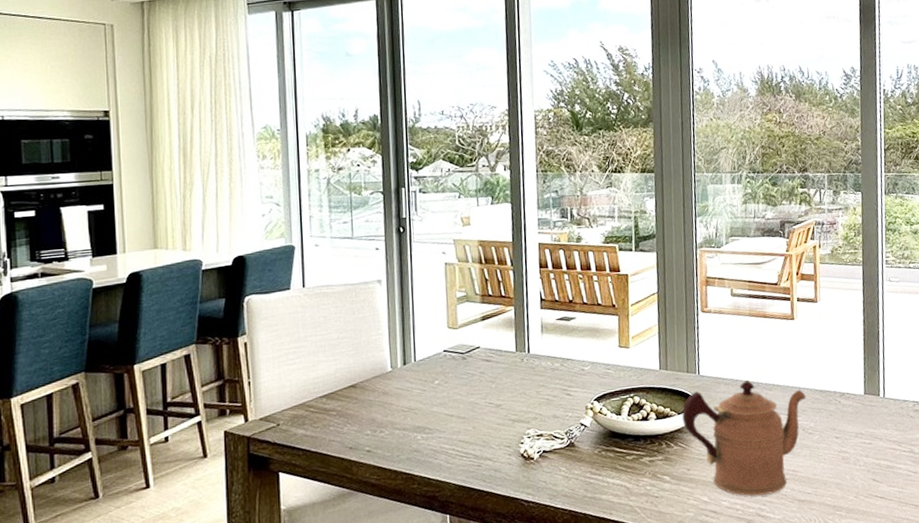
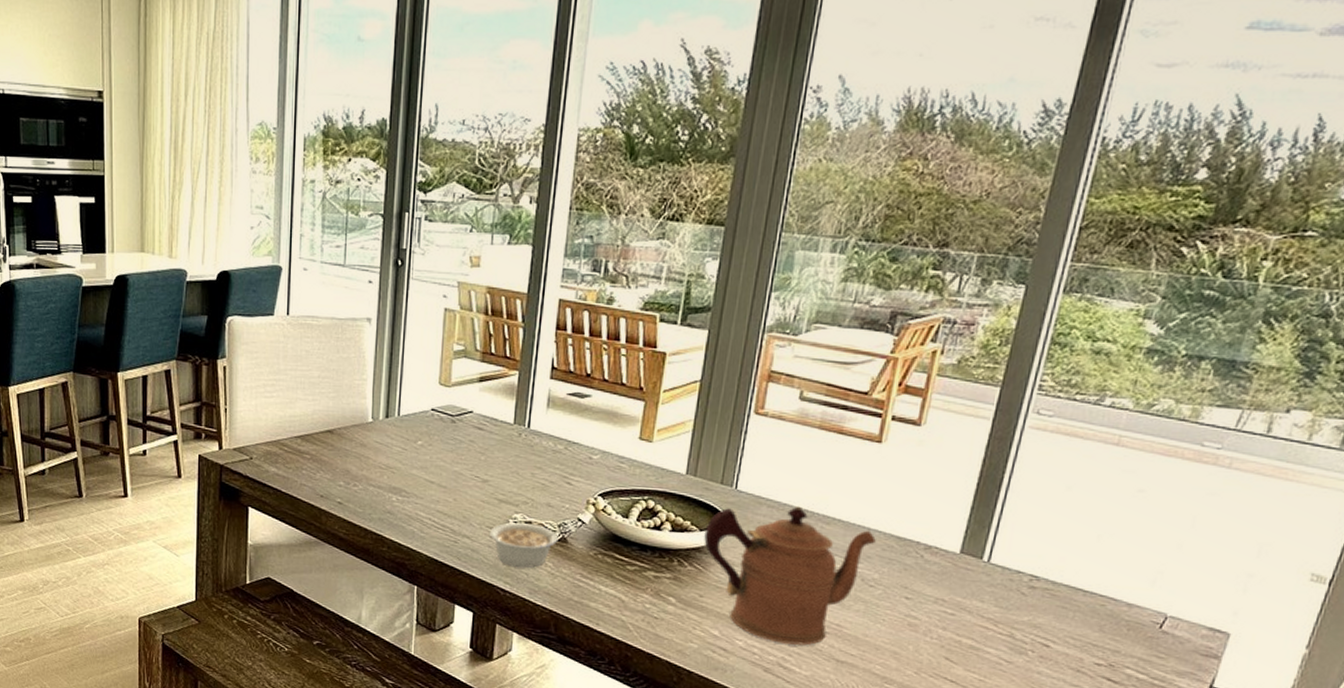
legume: none [508,432,575,478] -> present [490,522,570,568]

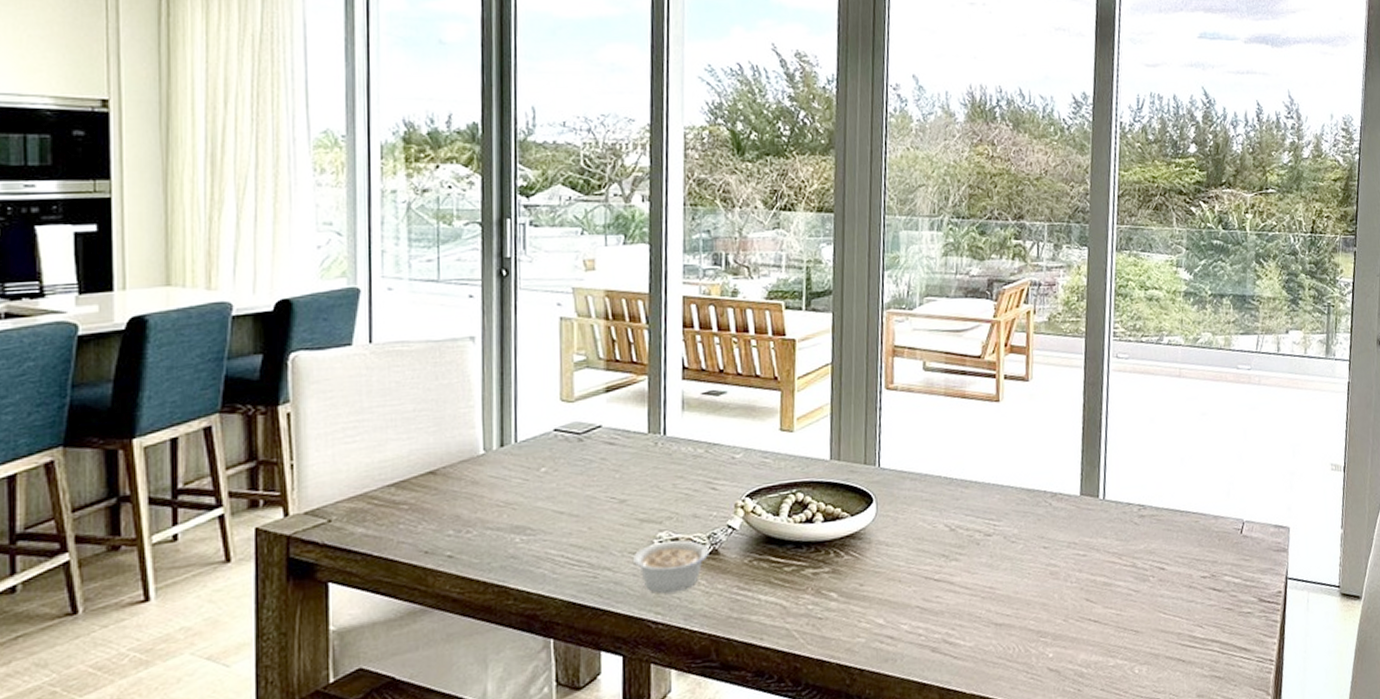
coffeepot: present [704,506,876,645] -> none [856,474,1010,619]

